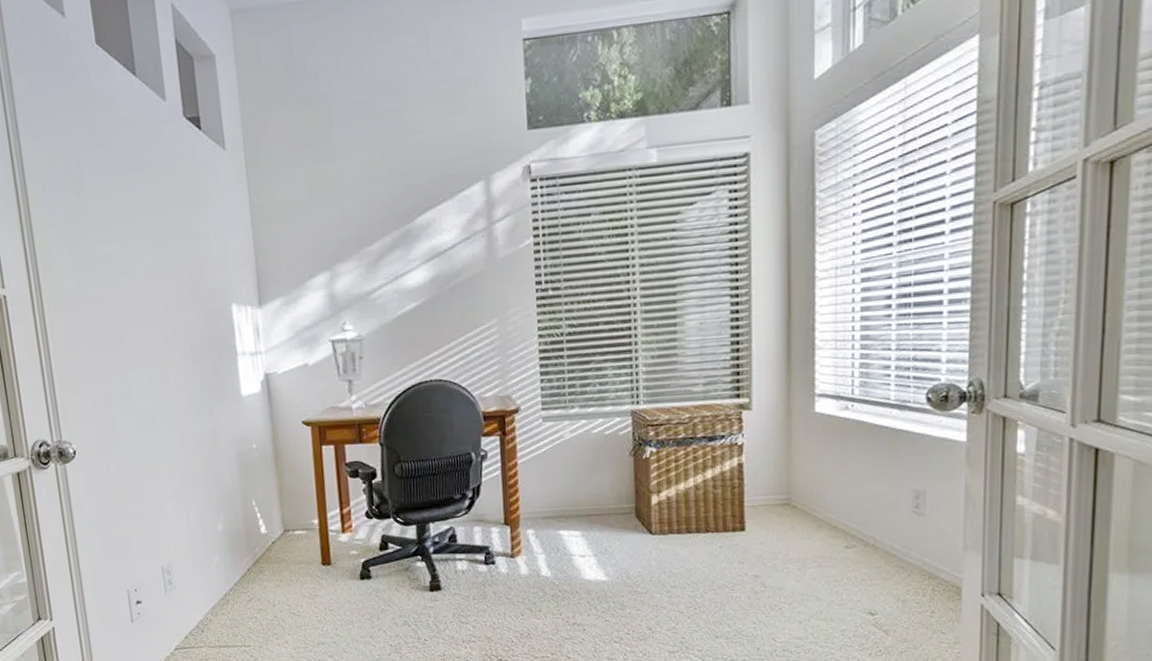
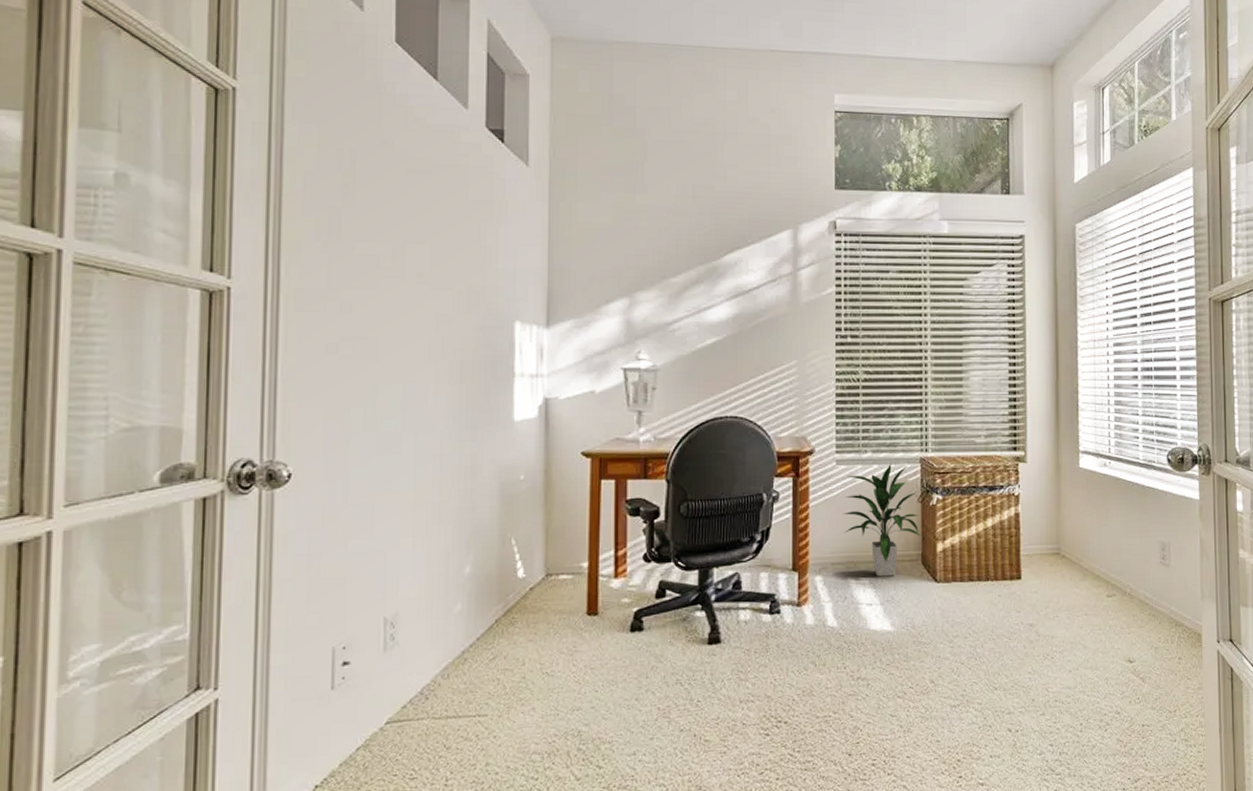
indoor plant: none [552,417,636,530] -> present [843,463,923,577]

